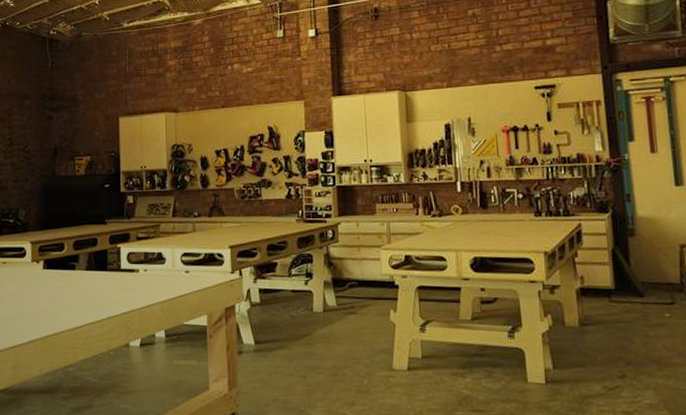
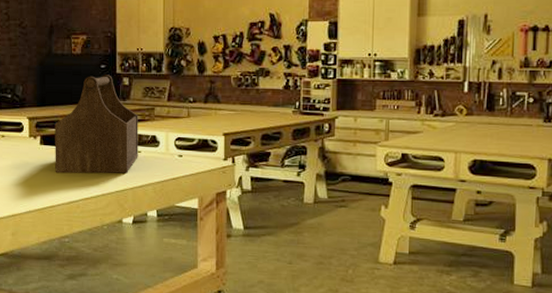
tool box: none [58,194,144,298] -> present [55,75,138,174]

